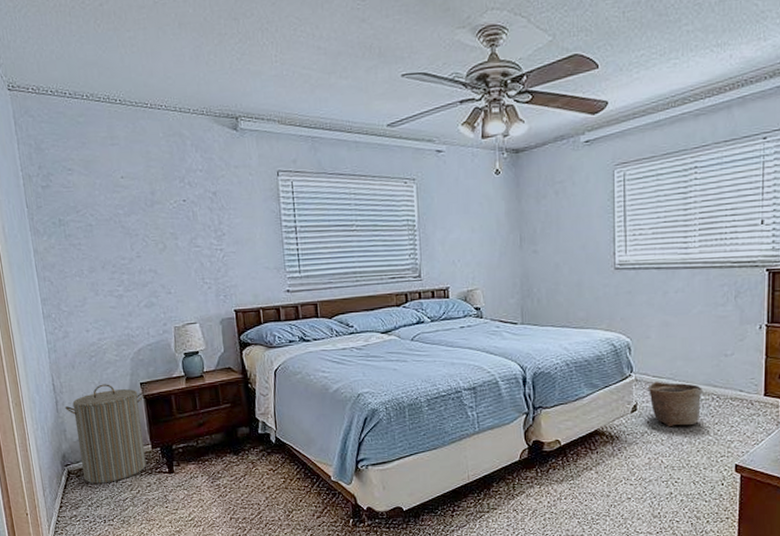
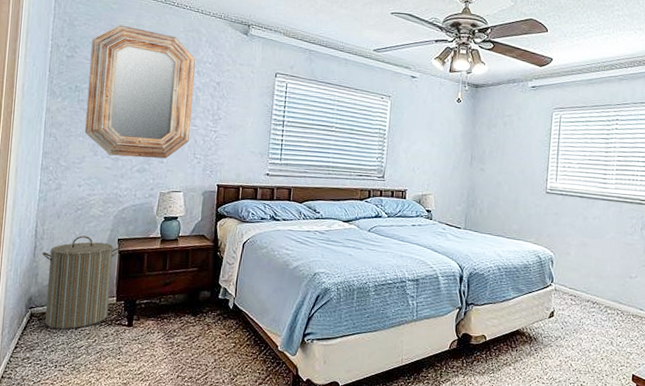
home mirror: none [64,140,195,293] -> present [84,25,196,159]
basket: present [647,381,702,428] -> none [564,293,610,335]

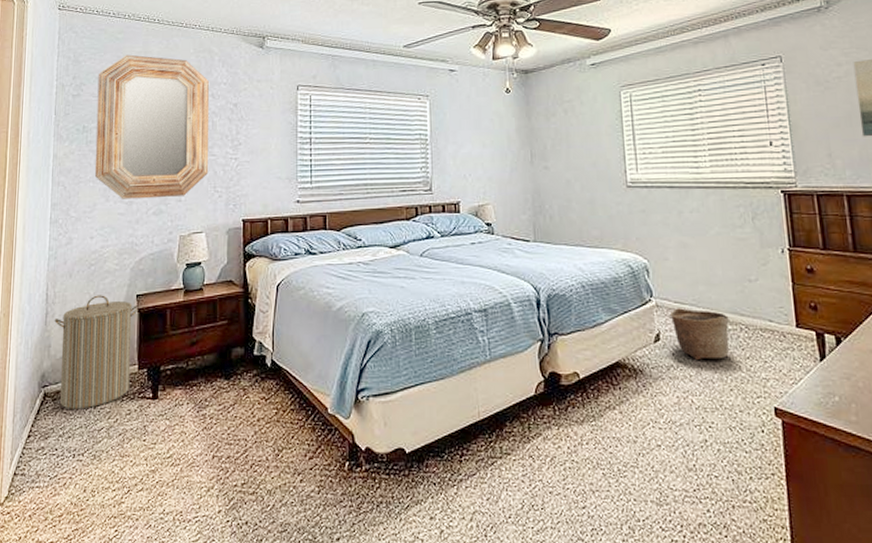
basket: none [564,293,610,335] -> present [669,308,730,361]

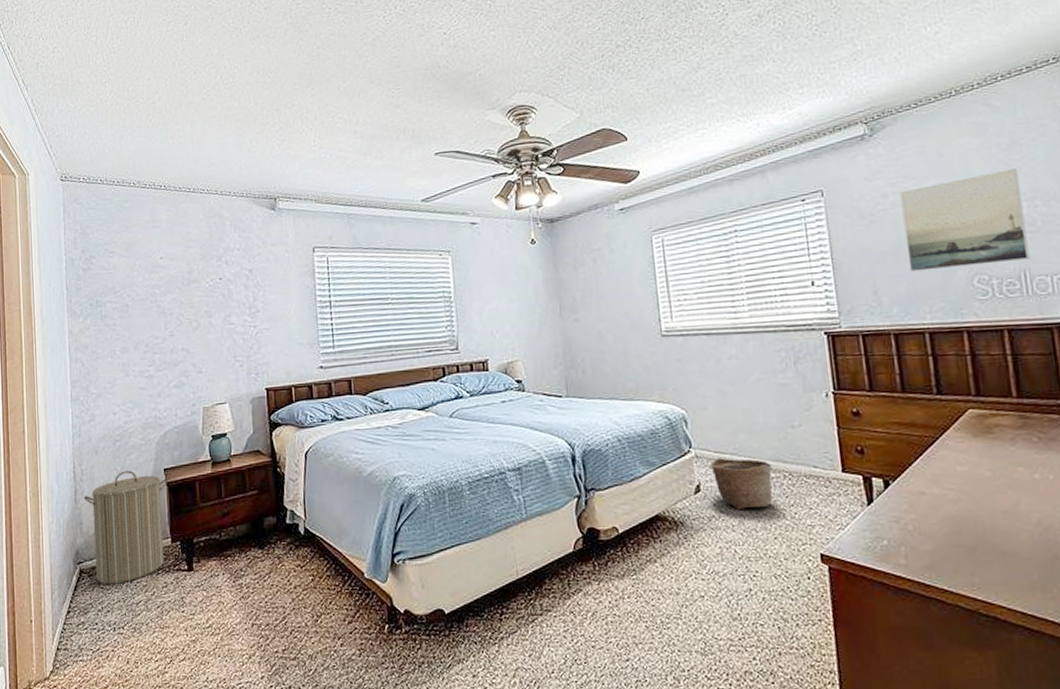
home mirror: present [94,54,210,199] -> none [107,224,228,373]

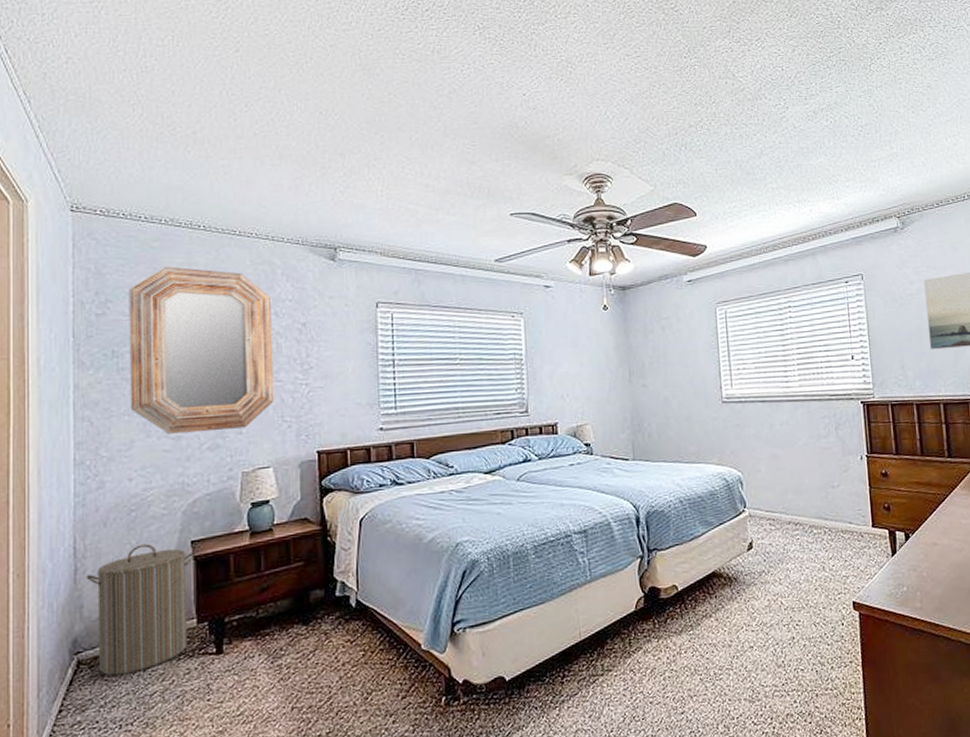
home mirror: none [107,224,228,373] -> present [129,266,275,434]
basket: present [709,458,773,511] -> none [761,516,815,565]

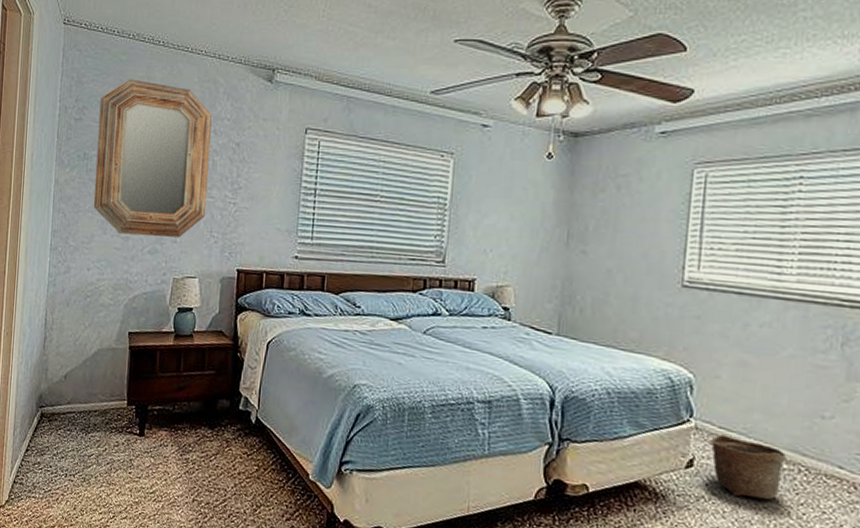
laundry hamper: present [86,544,196,676] -> none [51,327,131,434]
basket: none [761,516,815,565] -> present [710,434,786,500]

